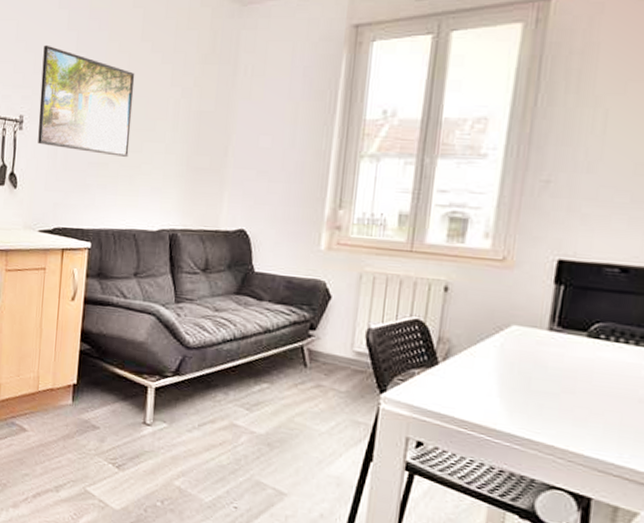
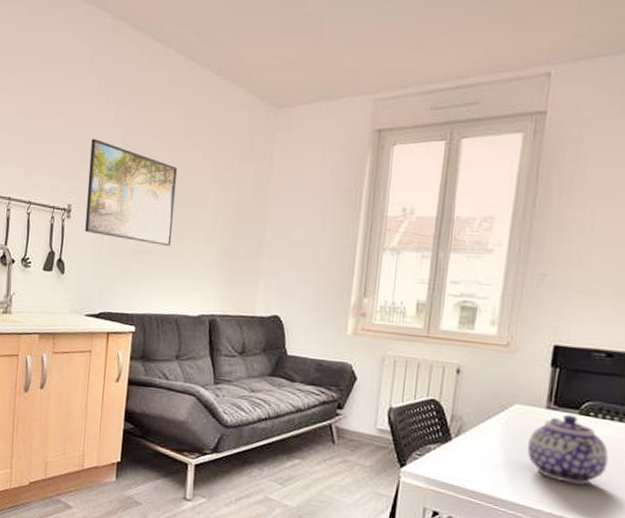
teapot: none [526,336,622,415] -> present [527,414,609,485]

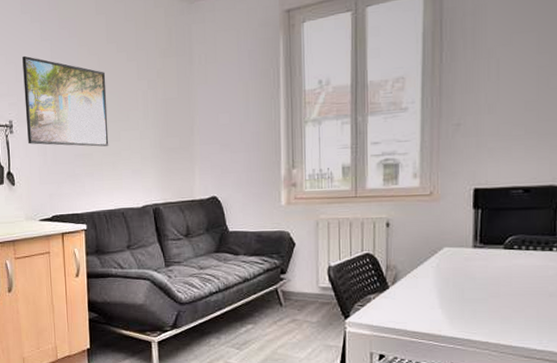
teapot: present [527,414,609,485] -> none [460,250,535,312]

